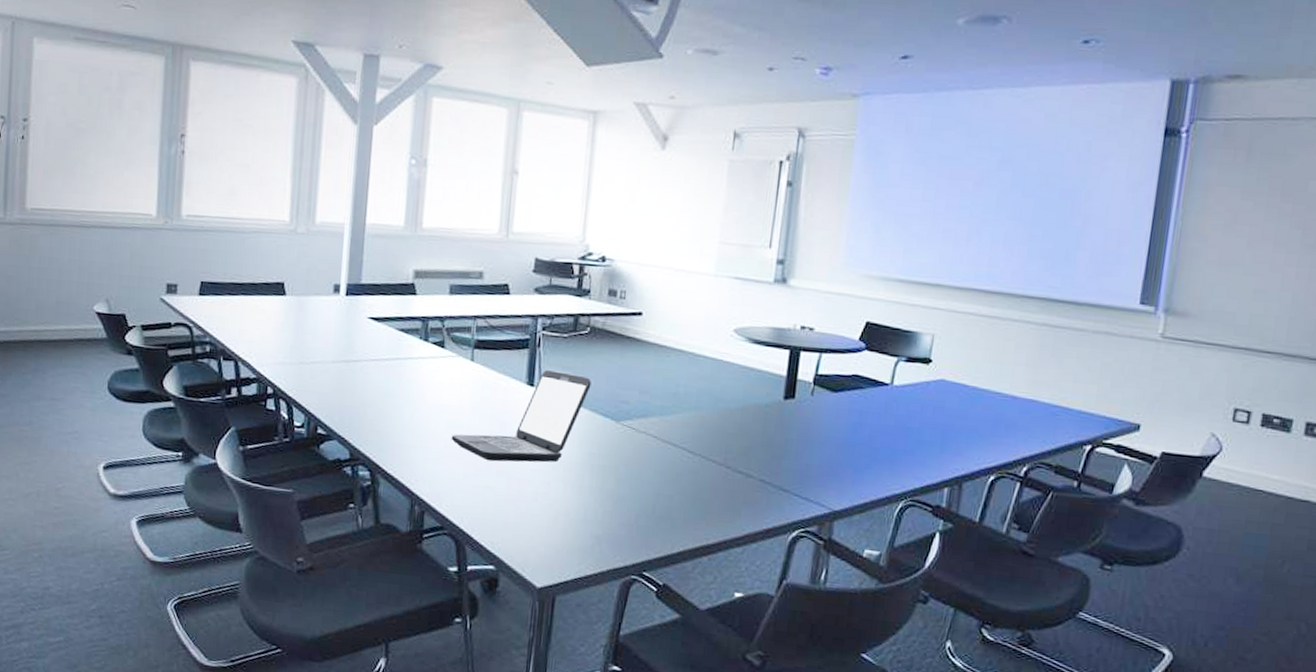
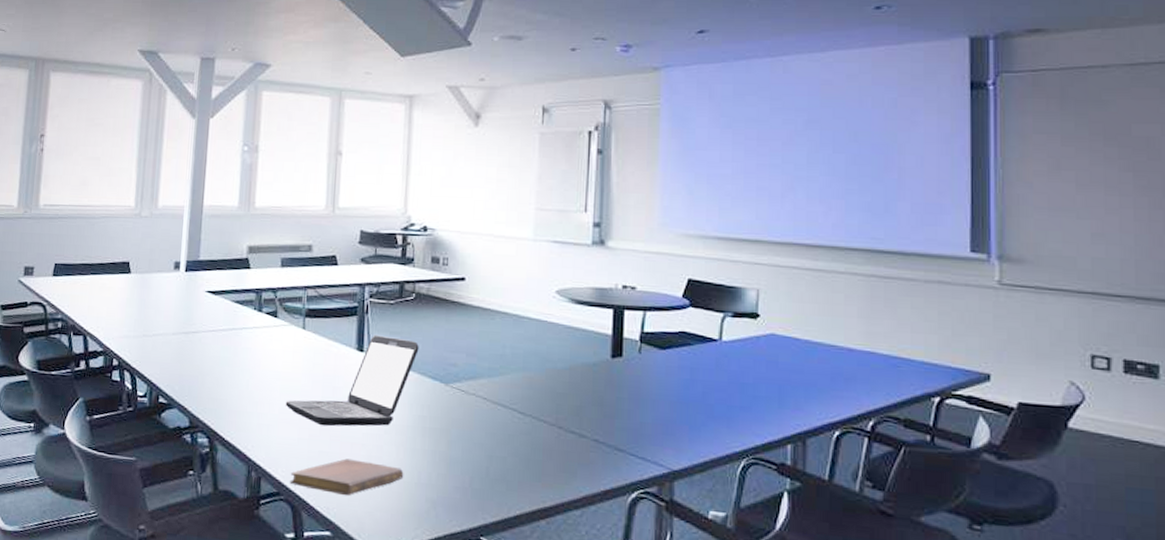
notebook: none [454,494,571,531] -> present [289,458,404,496]

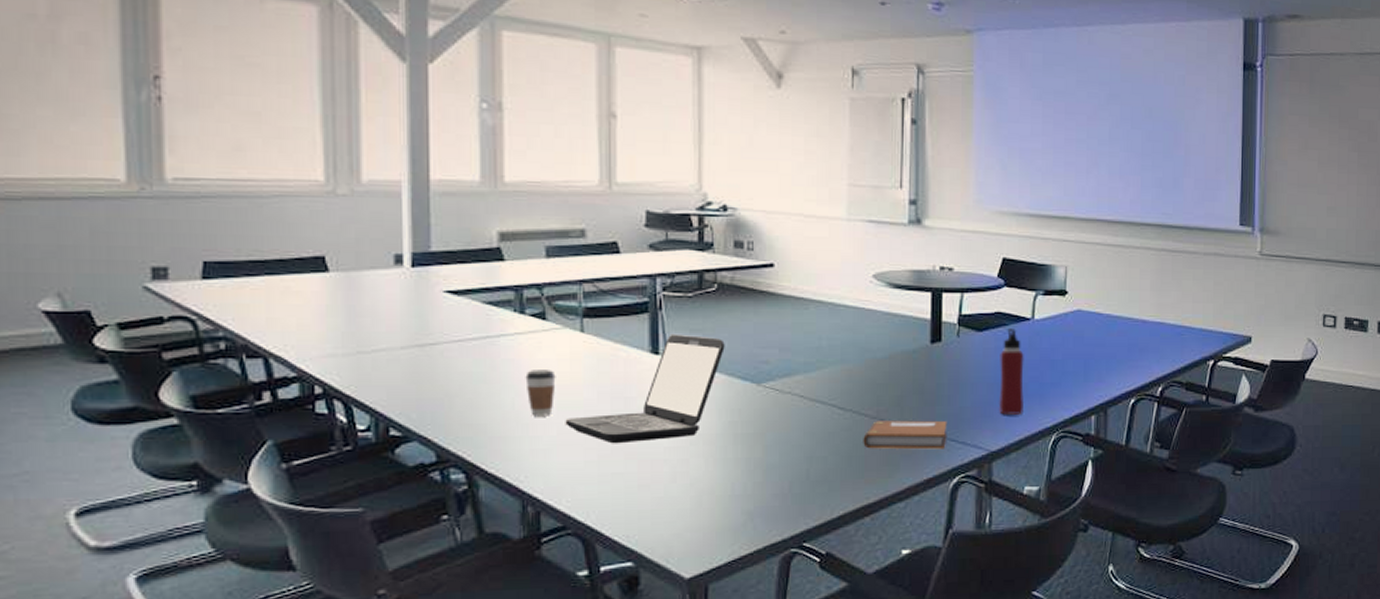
coffee cup: none [258,358,281,397] -> present [525,370,556,416]
notebook: present [289,458,404,496] -> none [577,478,715,520]
notebook: none [541,428,627,463] -> present [863,420,947,450]
water bottle: none [681,348,711,436] -> present [998,328,1025,415]

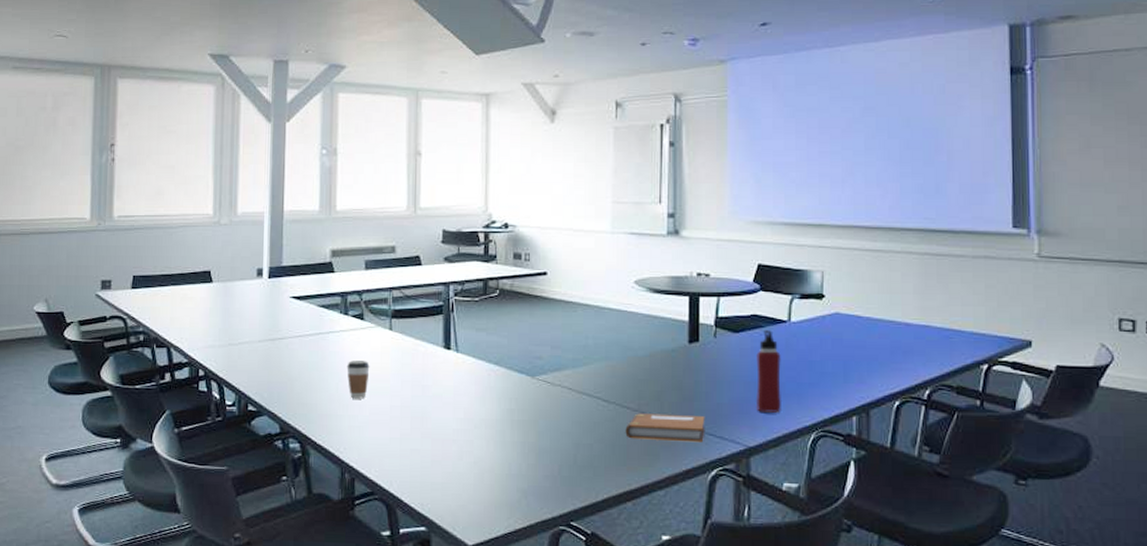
laptop: present [565,334,725,444] -> none [375,332,505,425]

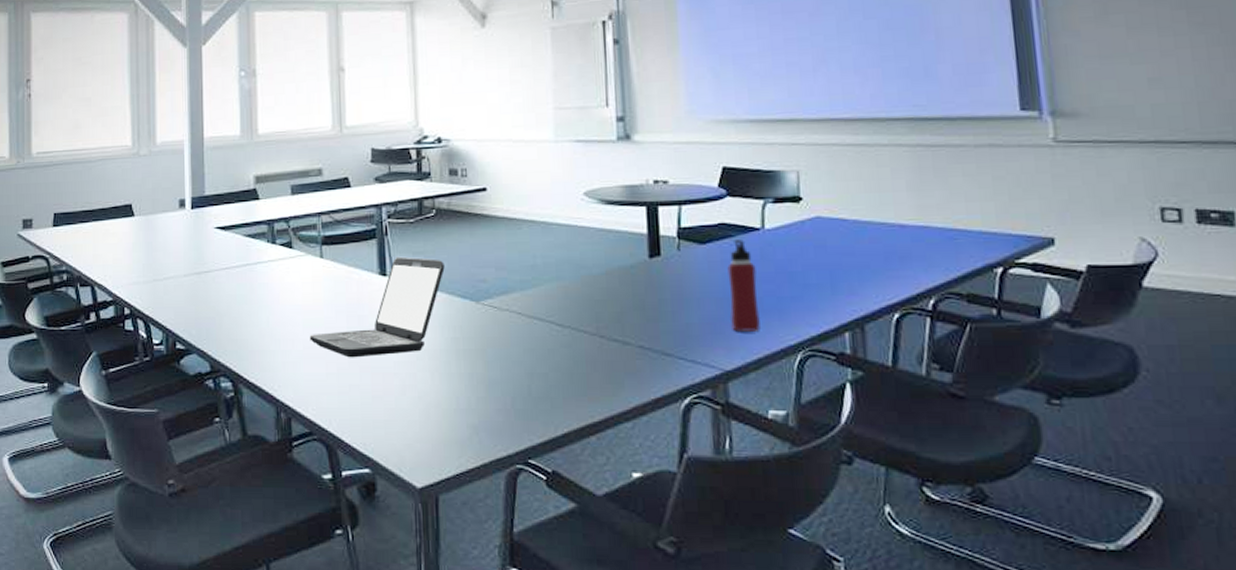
coffee cup: present [347,360,370,399] -> none [277,292,301,333]
laptop: none [375,332,505,425] -> present [309,256,445,358]
notebook: present [625,413,705,443] -> none [583,337,674,368]

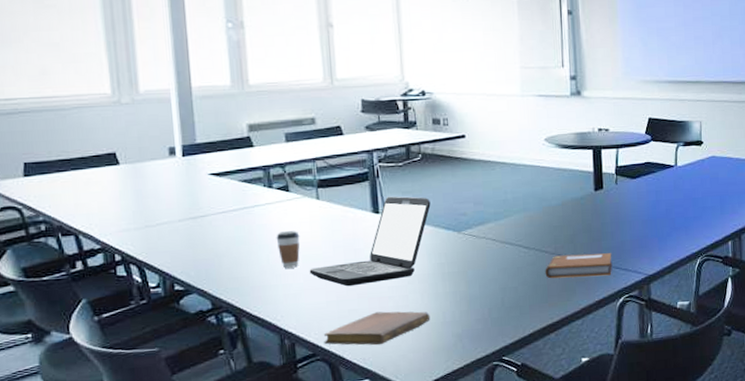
coffee cup: none [277,292,301,333] -> present [276,231,300,269]
notebook: none [321,390,442,430] -> present [324,311,431,346]
notebook: none [583,337,674,368] -> present [545,253,613,279]
water bottle: present [727,240,761,331] -> none [651,175,674,245]

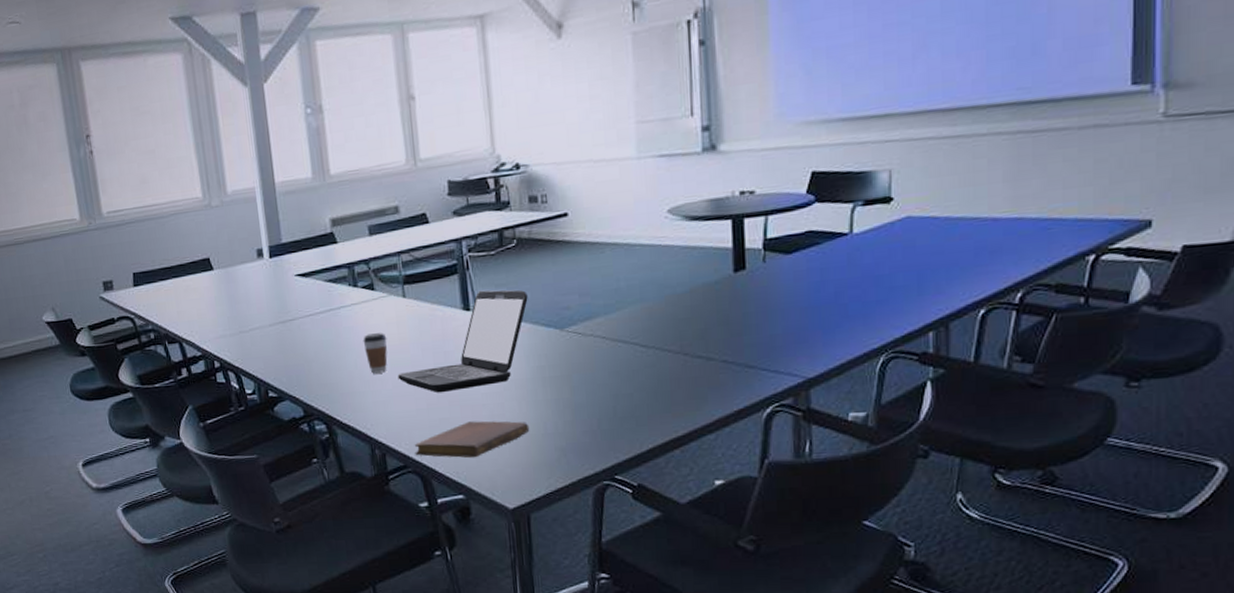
notebook: present [545,253,613,279] -> none [668,351,758,384]

